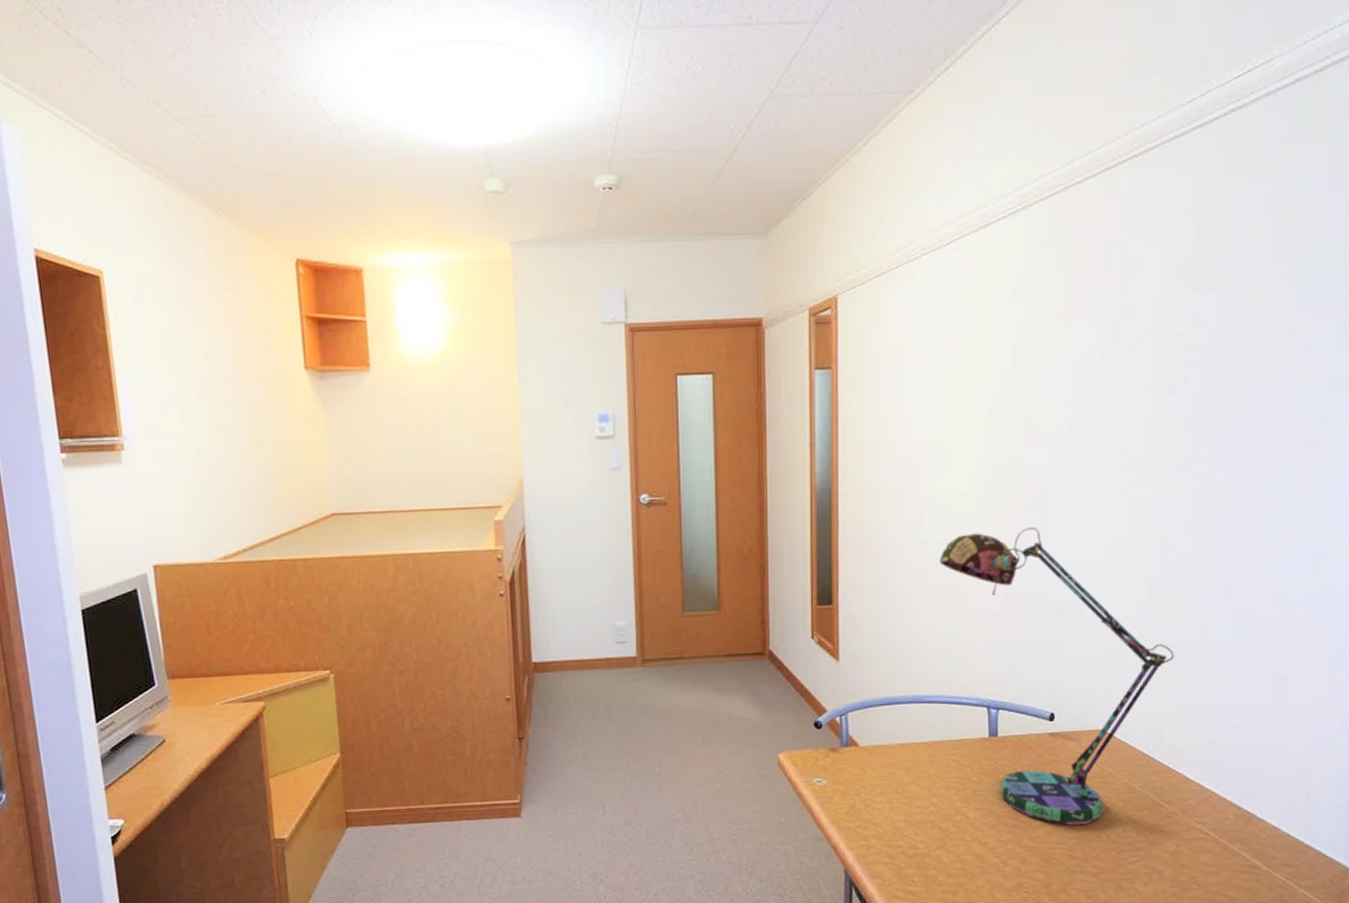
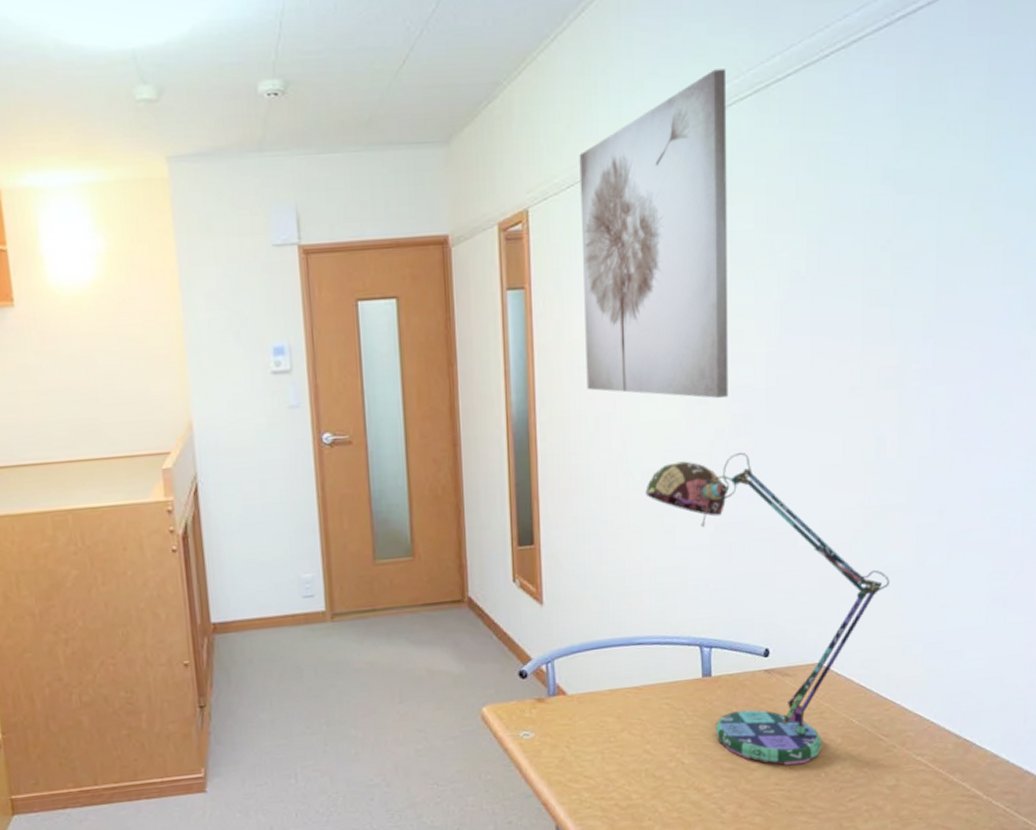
wall art: none [886,172,1028,475] -> present [579,69,729,398]

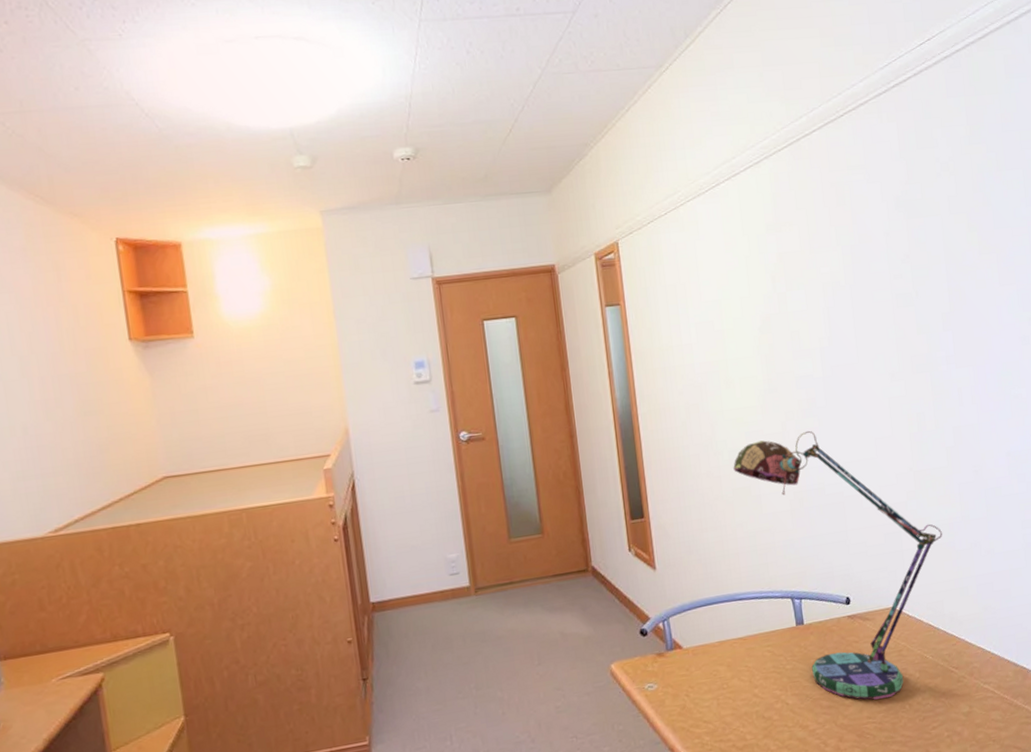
wall art: present [579,69,729,398] -> none [655,128,794,387]

